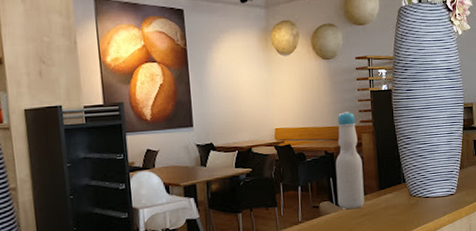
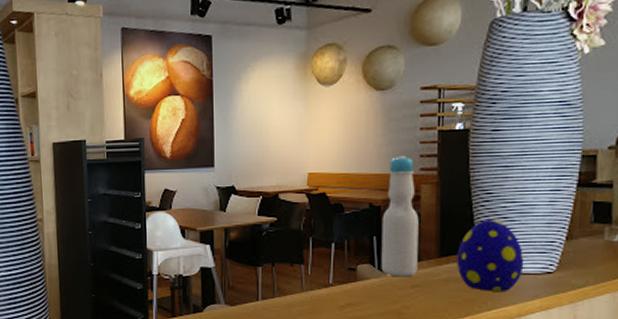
decorative egg: none [391,157,436,213] -> present [457,219,525,291]

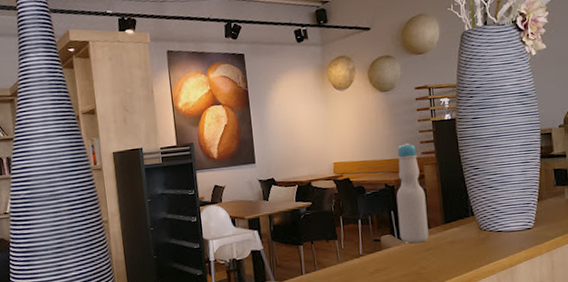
decorative egg: present [457,219,525,291] -> none [458,189,510,248]

